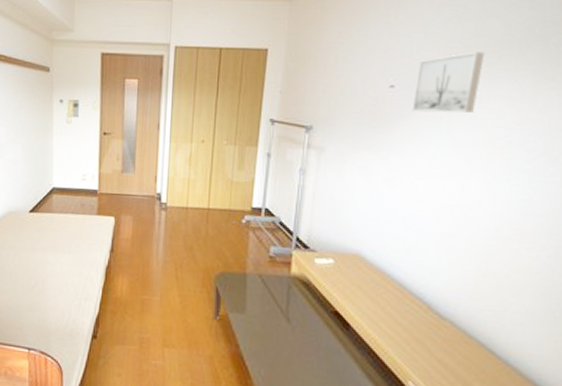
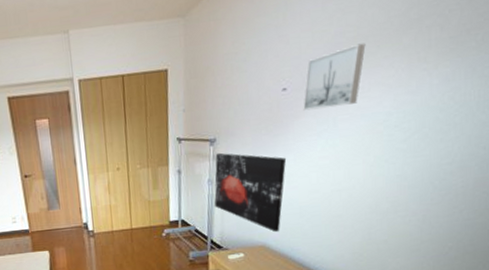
wall art: none [303,141,391,242] -> present [214,152,287,233]

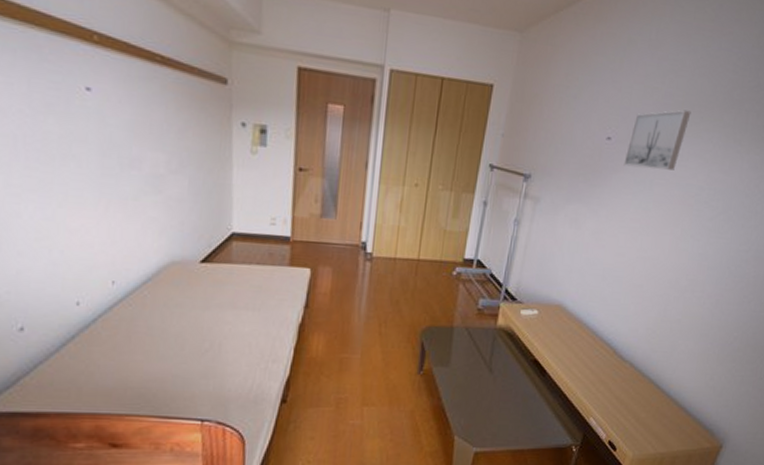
wall art: present [214,152,287,233] -> none [515,191,599,293]

